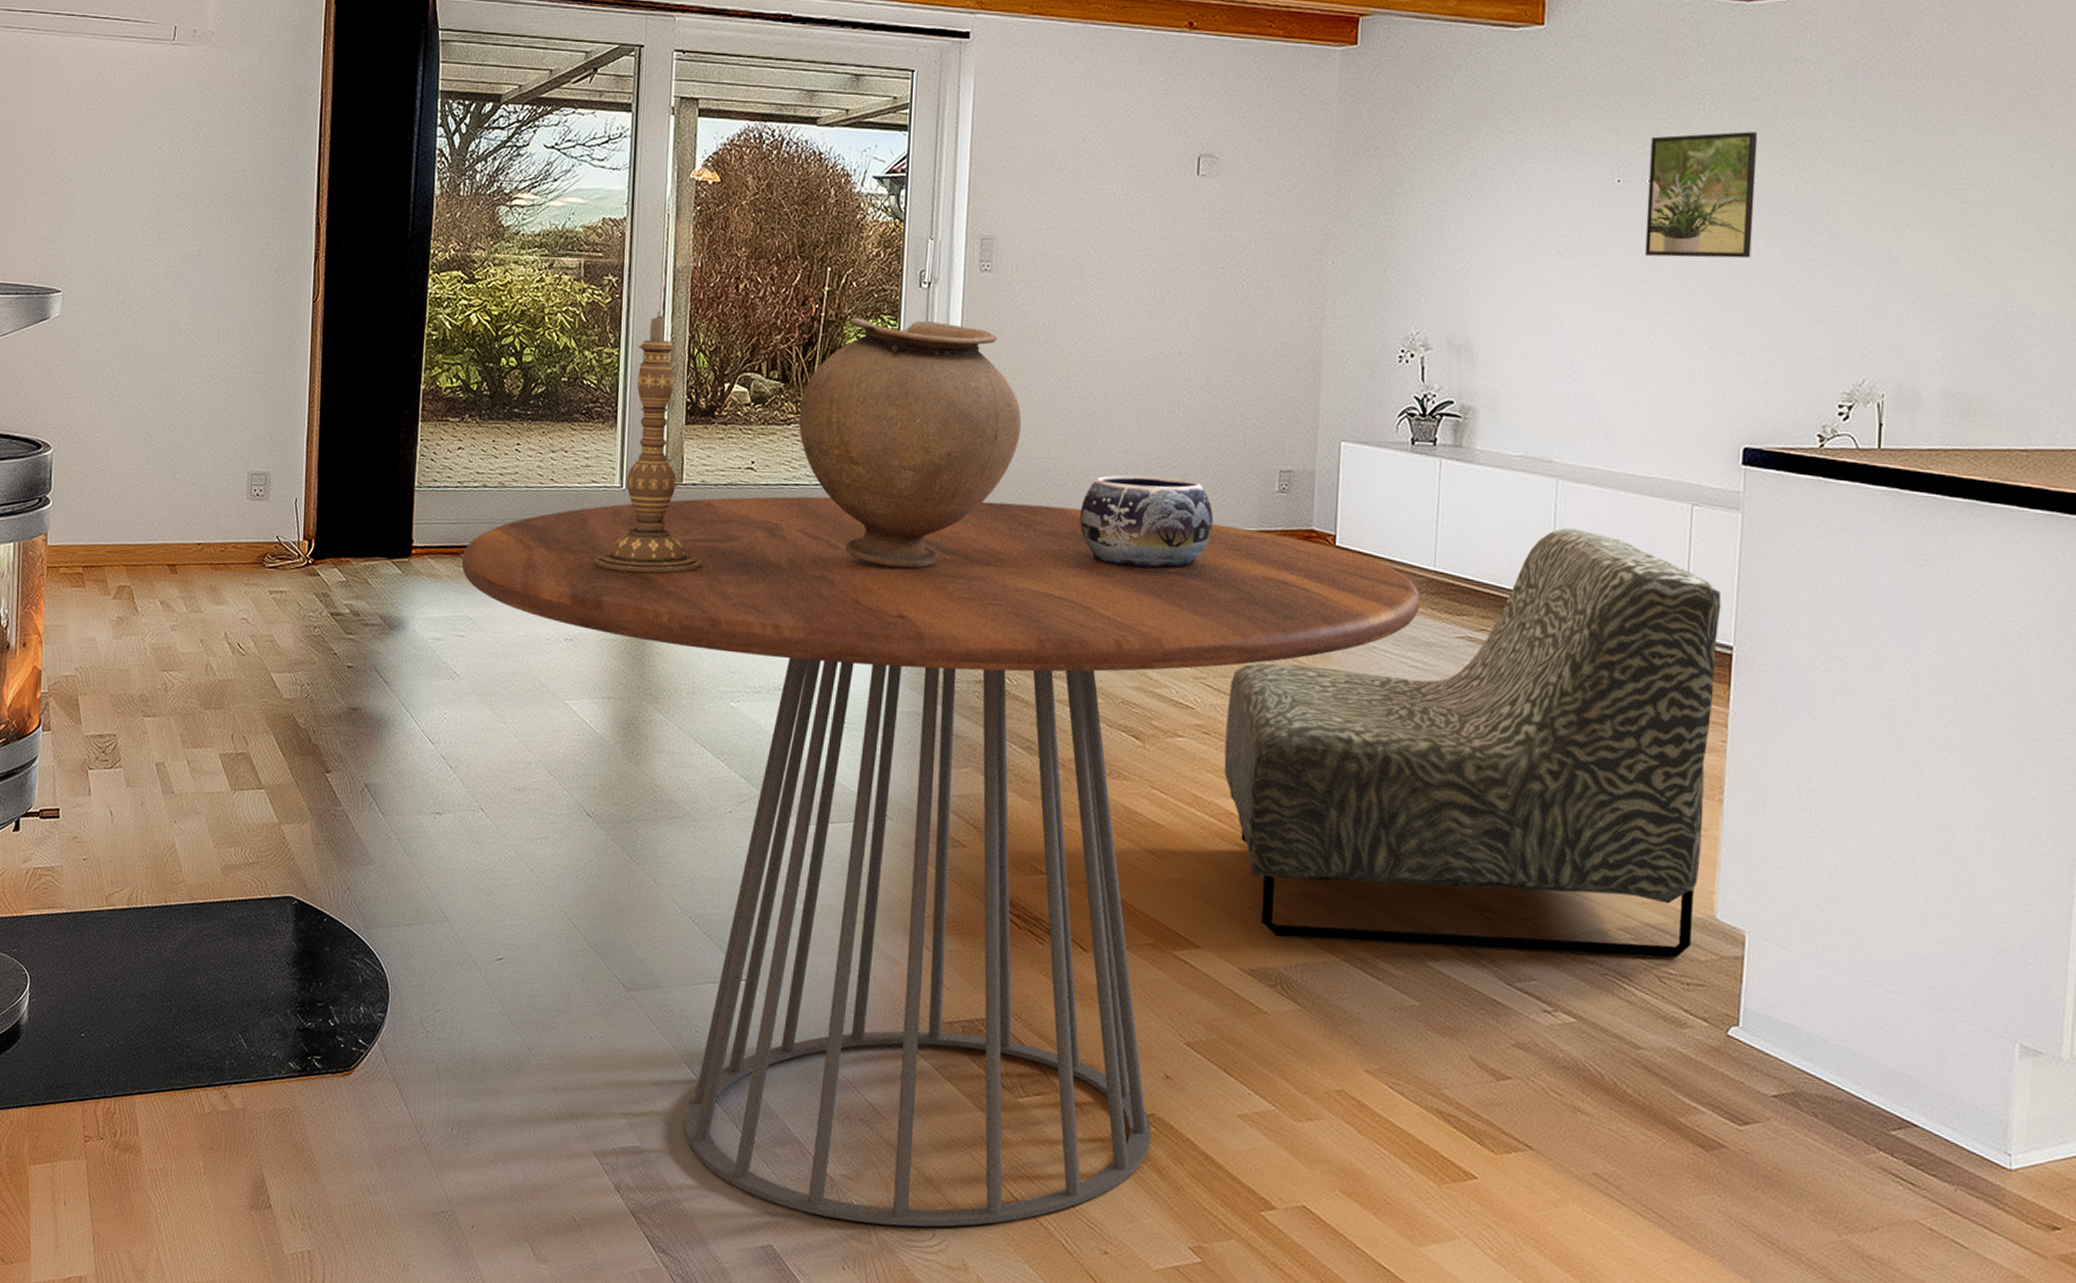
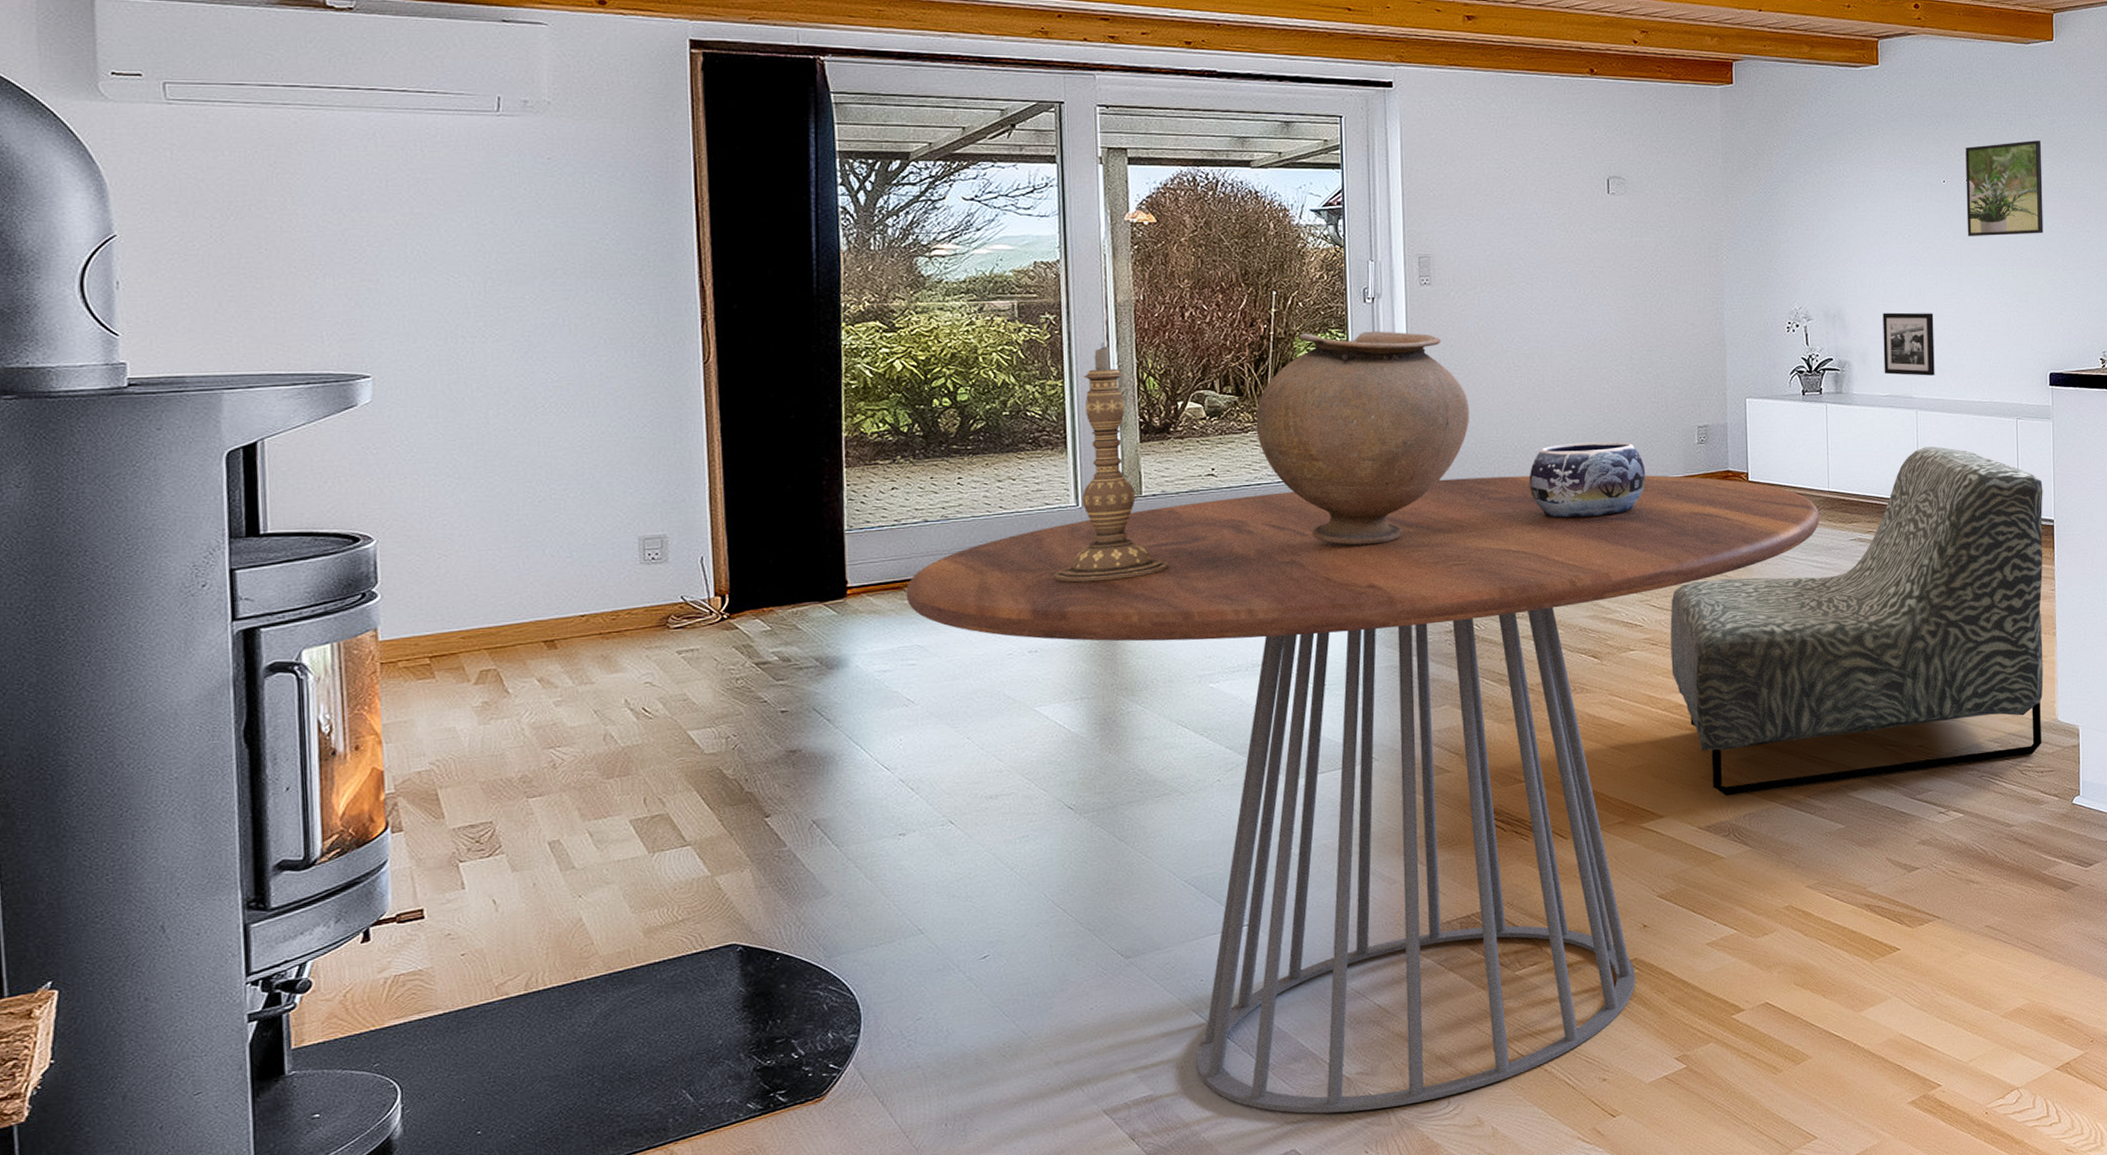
picture frame: none [1518,348,1590,436] -> present [1883,312,1935,376]

